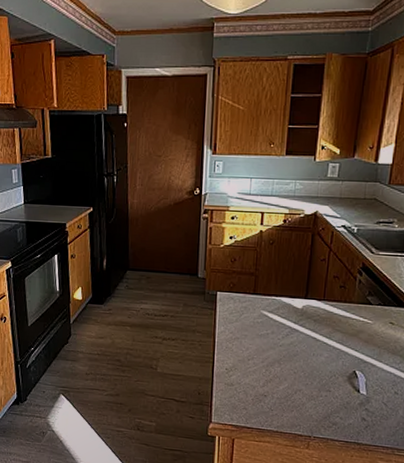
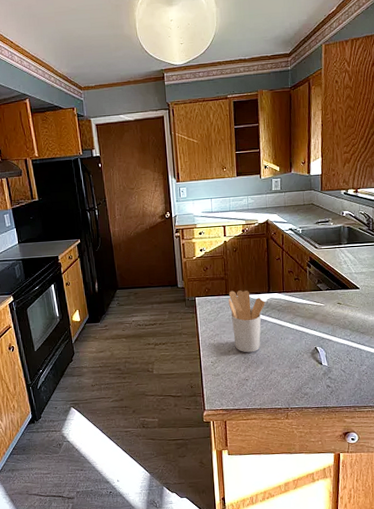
utensil holder: none [256,290,300,366] -> present [228,290,265,353]

